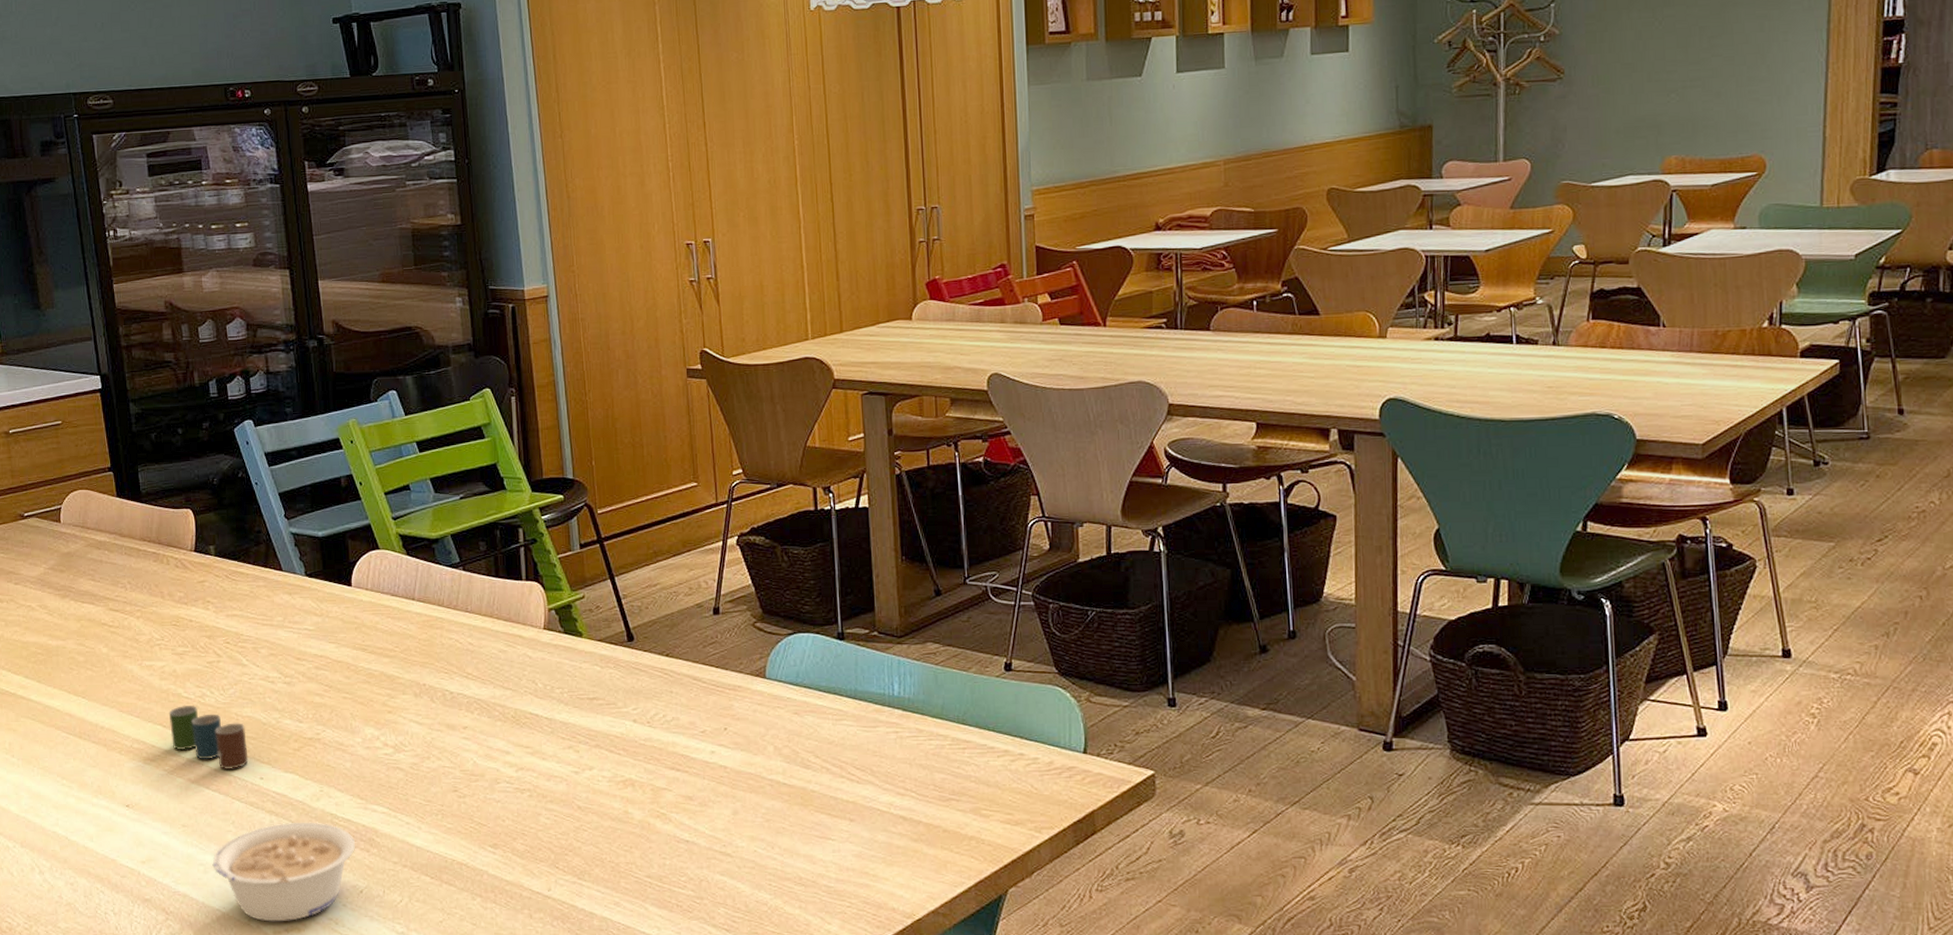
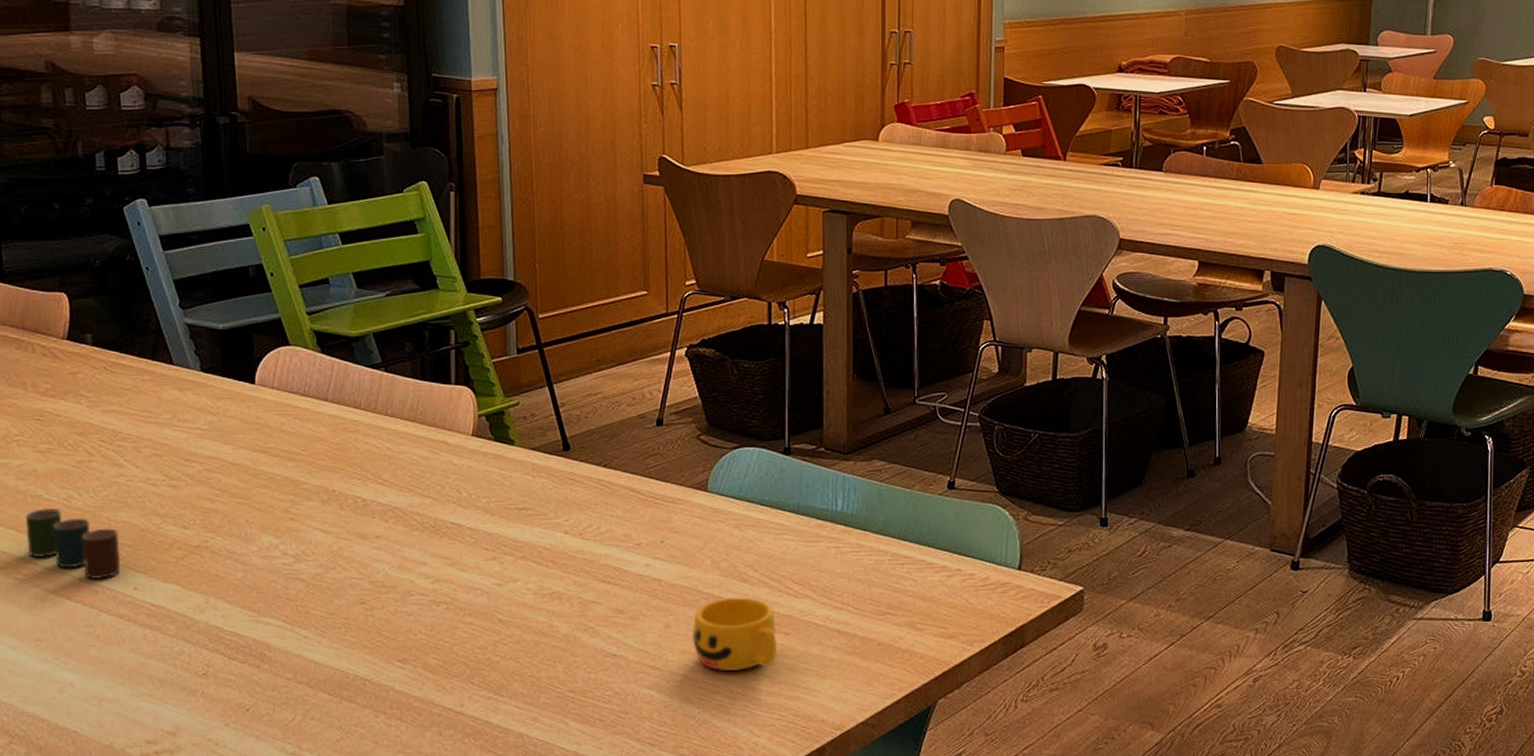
legume: present [212,822,356,922] -> none [70,636,244,744]
cup: none [759,783,844,858] -> present [692,597,778,672]

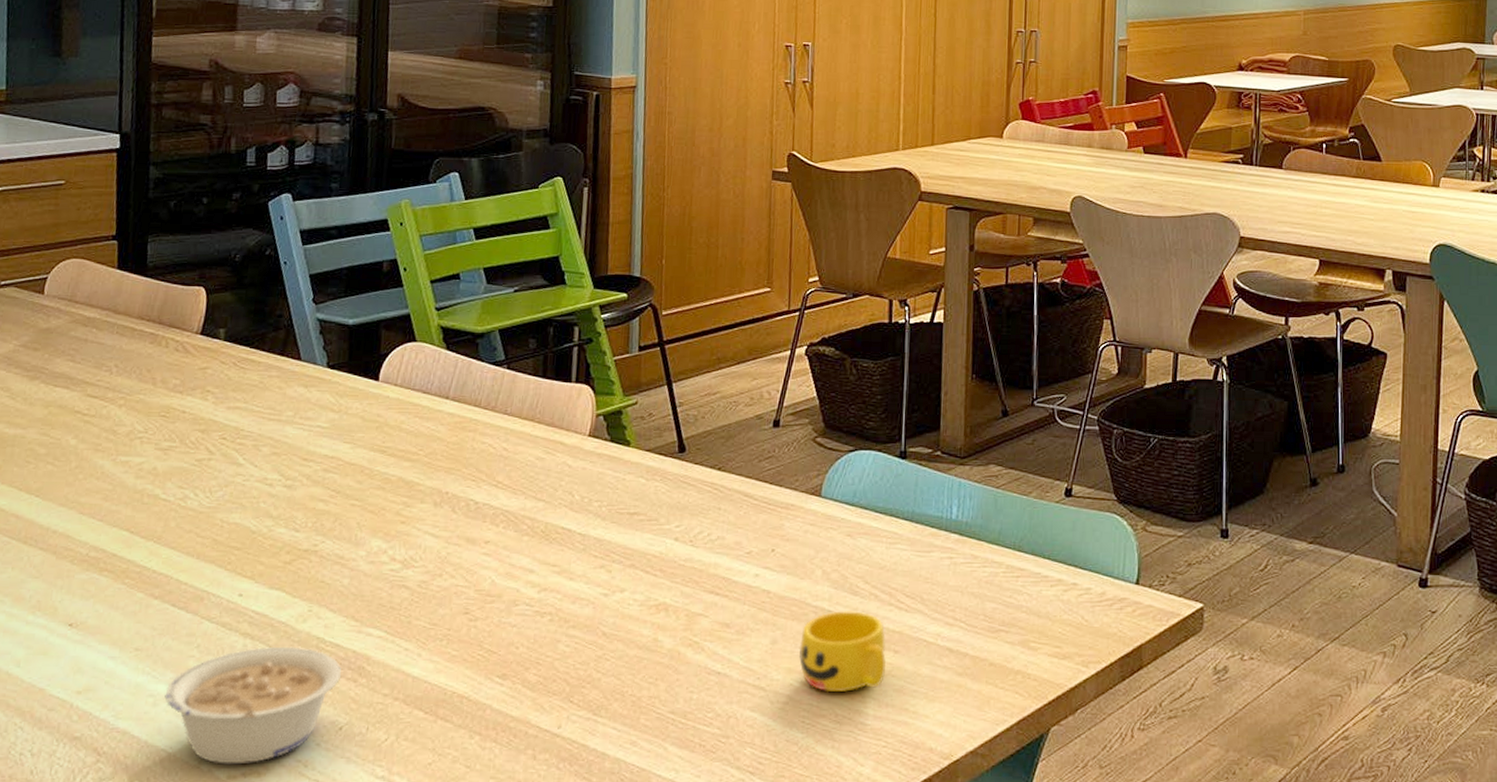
cup: present [25,507,121,580] -> none [137,508,230,585]
legume: none [70,636,244,744] -> present [164,646,342,765]

